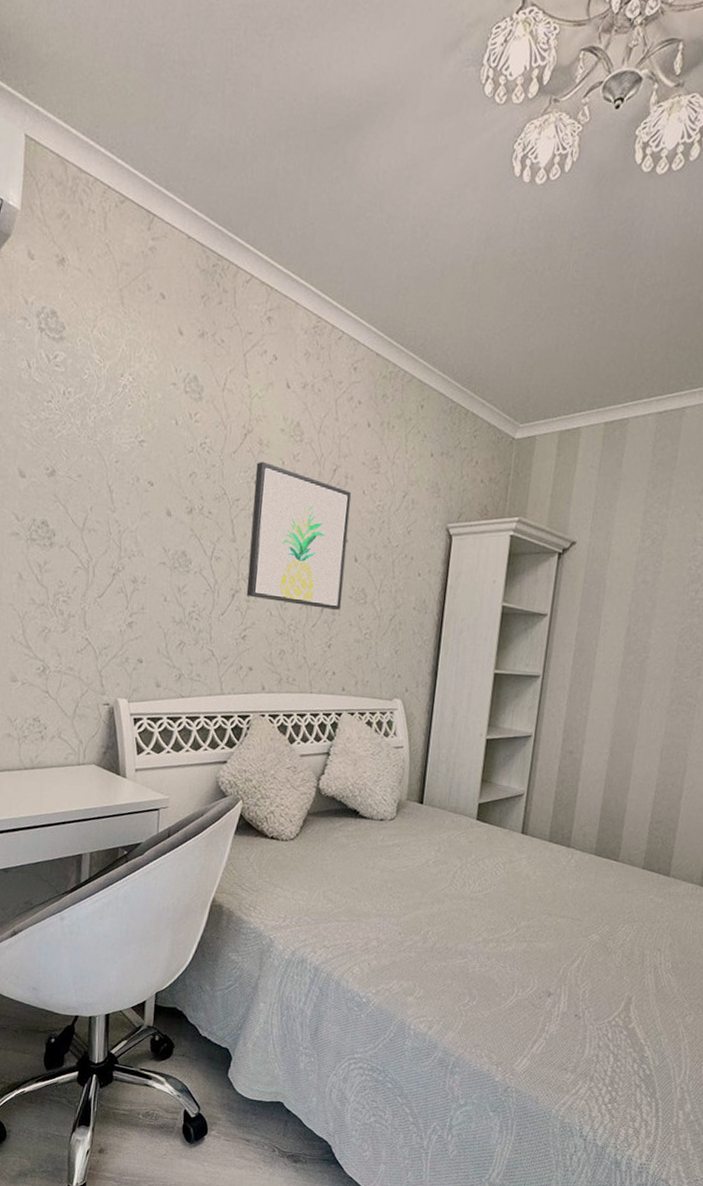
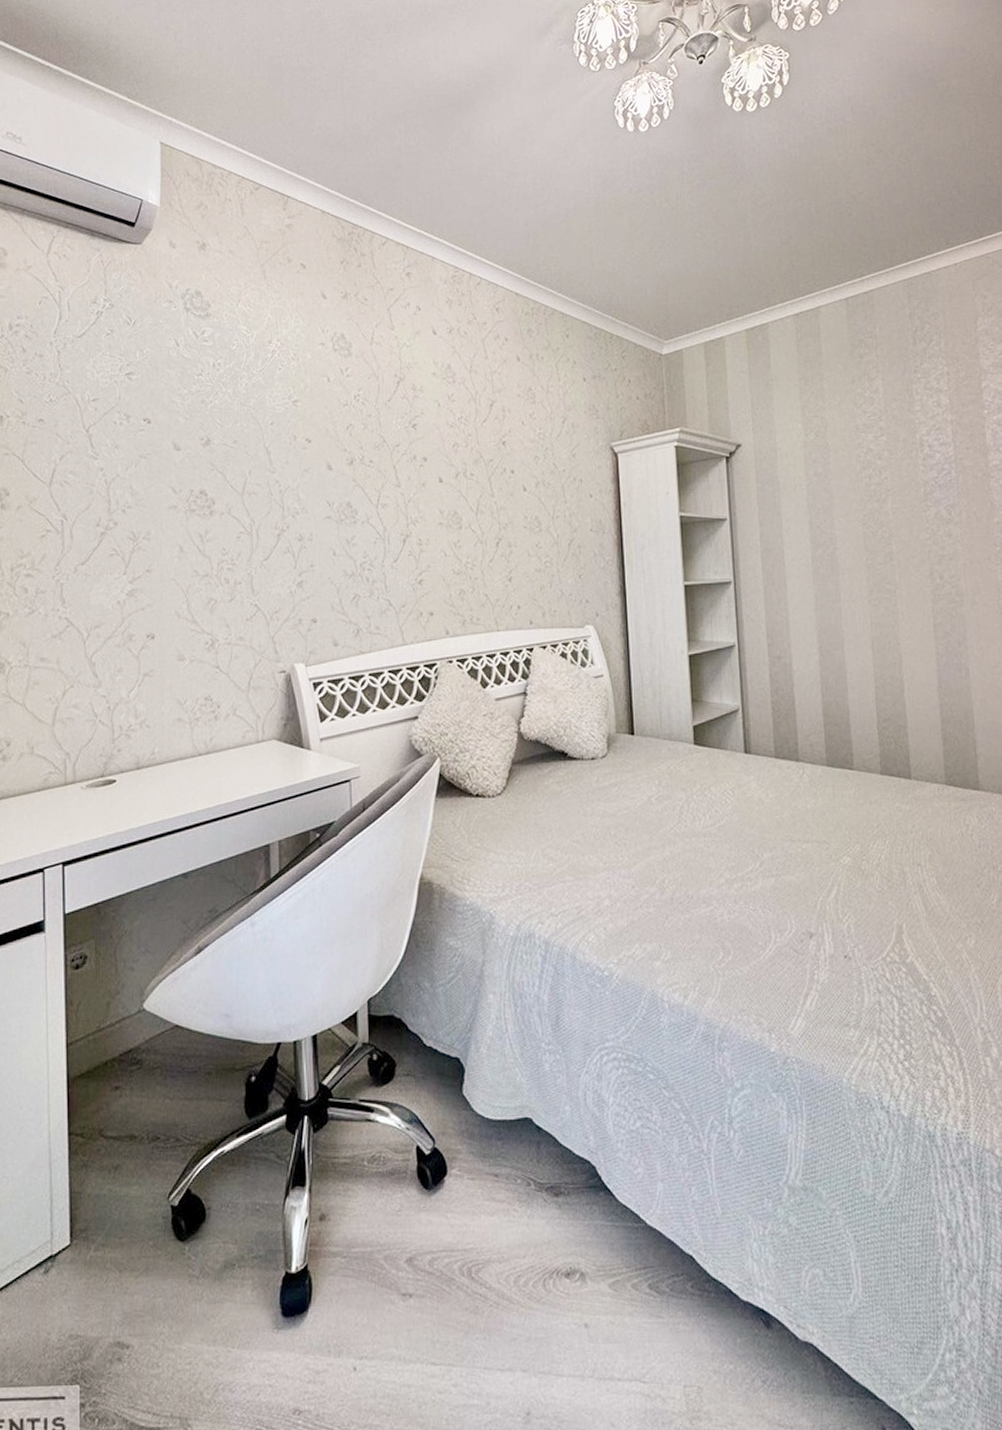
wall art: present [246,461,351,610] -> none [412,405,517,542]

